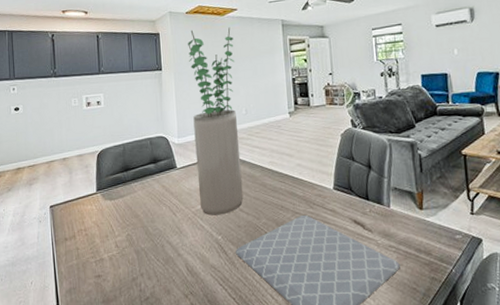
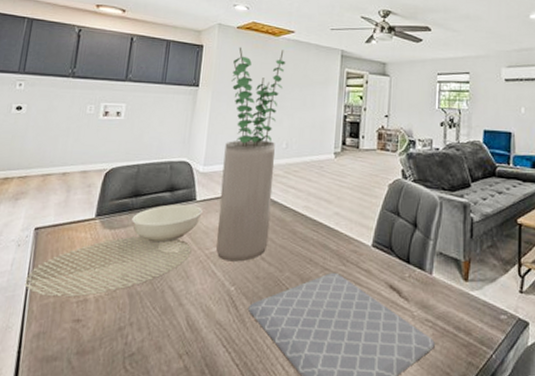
place mat: none [51,202,180,260] -> present [24,237,192,298]
bowl: none [126,172,184,207] -> present [132,204,203,243]

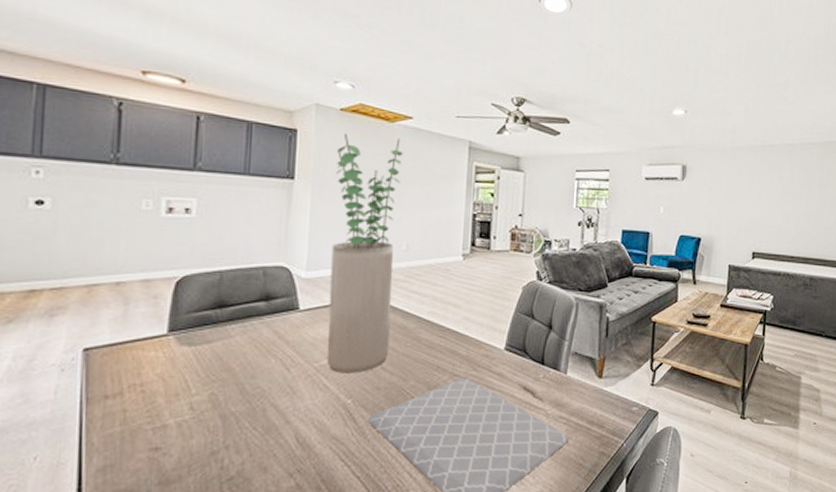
place mat: present [24,237,192,298] -> none [77,353,297,426]
bowl: present [132,204,203,243] -> none [217,314,308,358]

